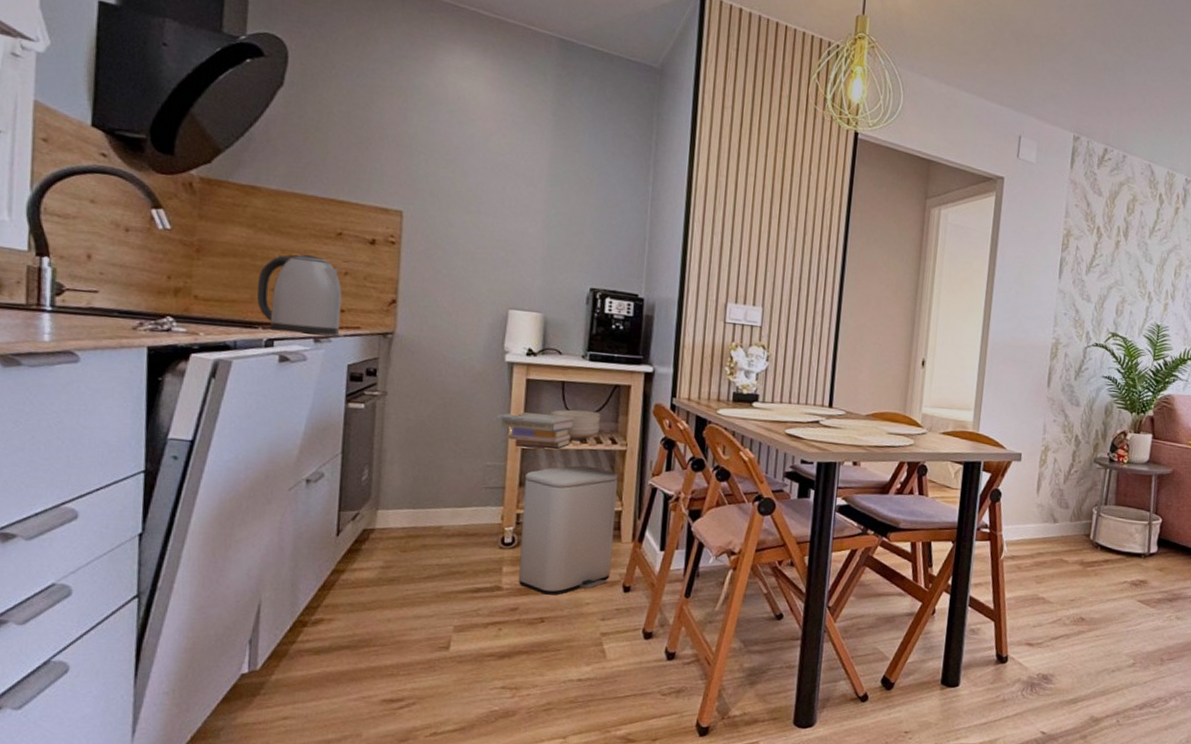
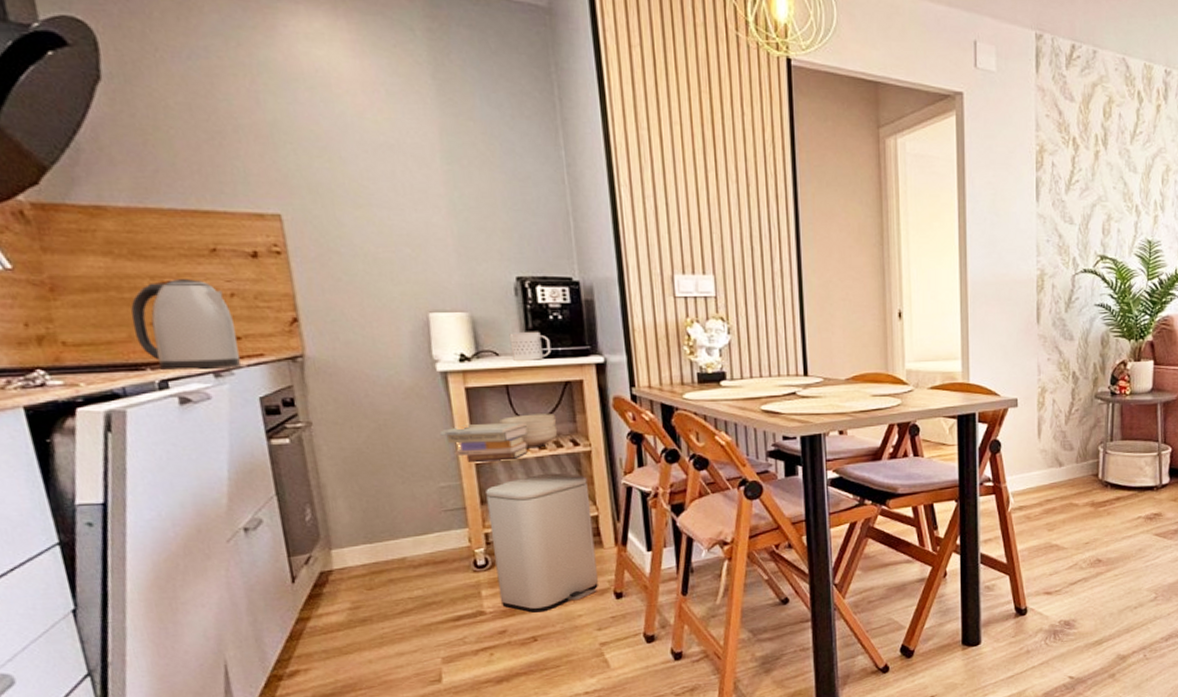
mug: none [573,335,609,363] -> present [509,331,552,362]

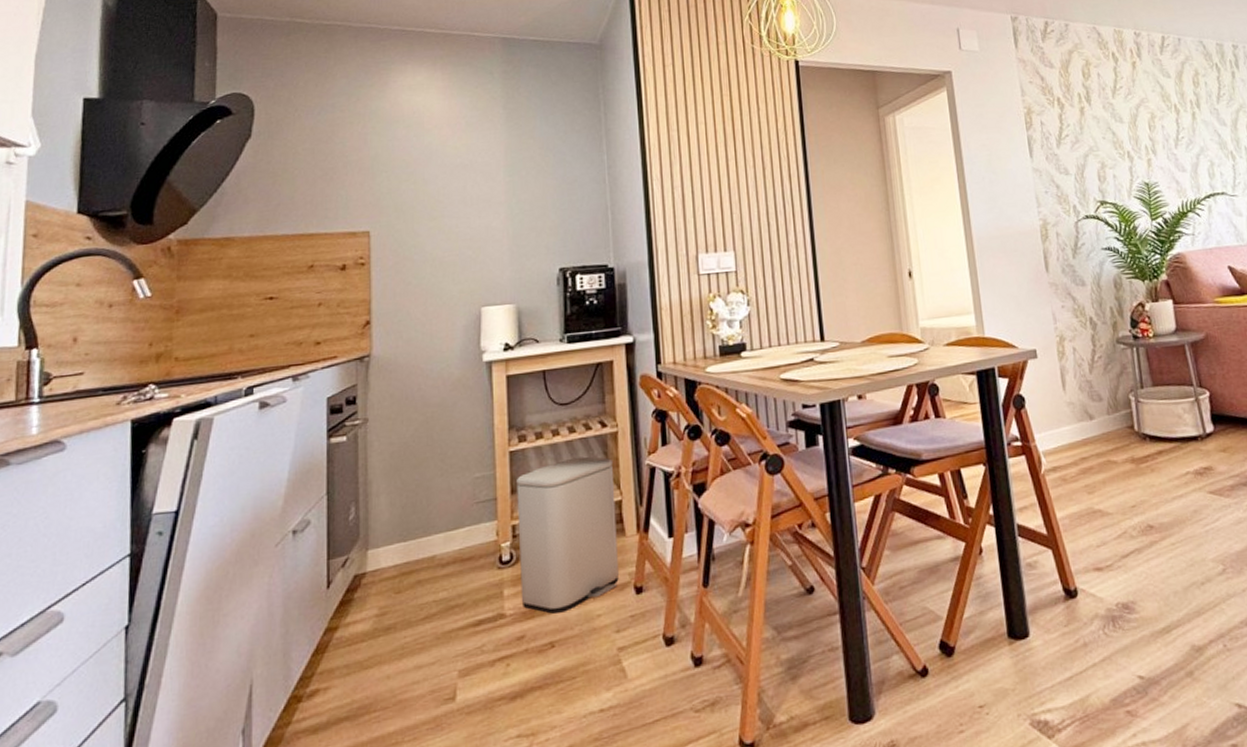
kettle: present [130,279,241,370] -> none [234,293,317,377]
books: present [439,421,528,462] -> none [480,405,559,450]
bowl: present [498,413,558,449] -> none [533,396,588,433]
mug: present [509,331,552,362] -> none [549,316,586,347]

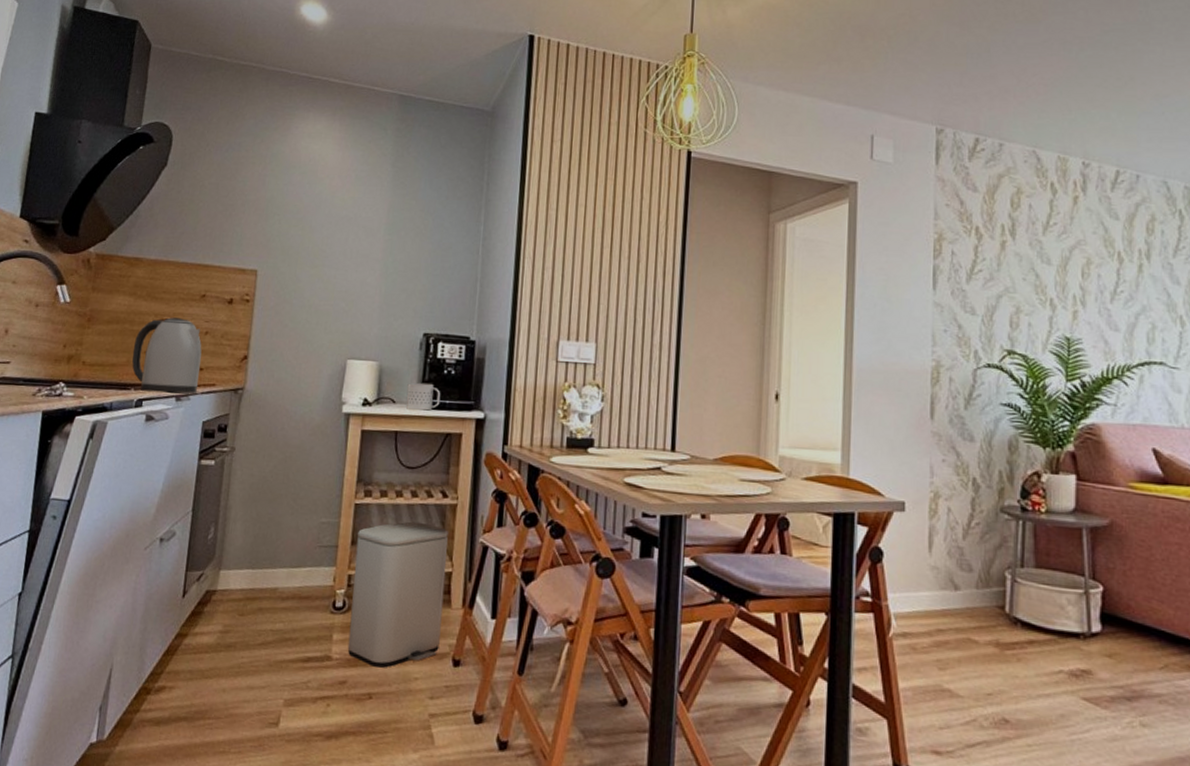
kettle: none [234,293,317,377] -> present [131,317,202,394]
mug: none [549,316,586,347] -> present [406,382,441,411]

